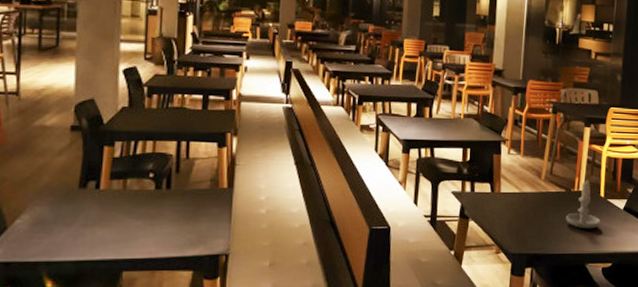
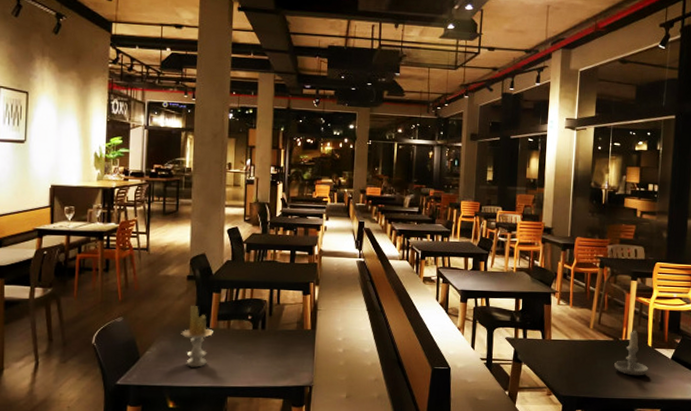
candle: none [62,163,105,237] -> present [181,306,213,367]

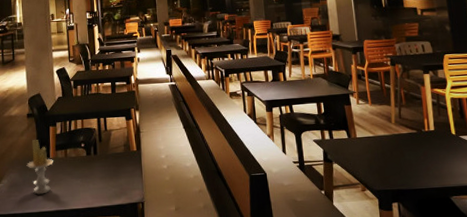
candle: present [614,330,649,376] -> none [422,120,458,165]

